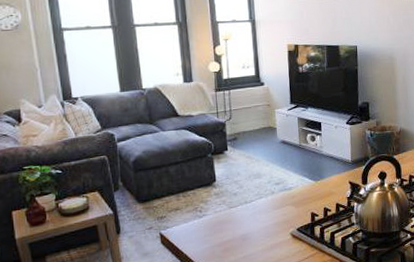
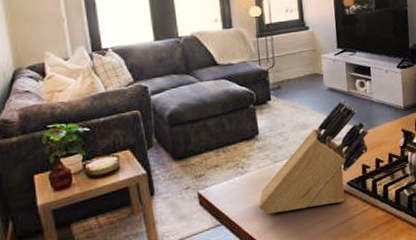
knife block: none [214,152,319,255] -> present [258,99,369,214]

